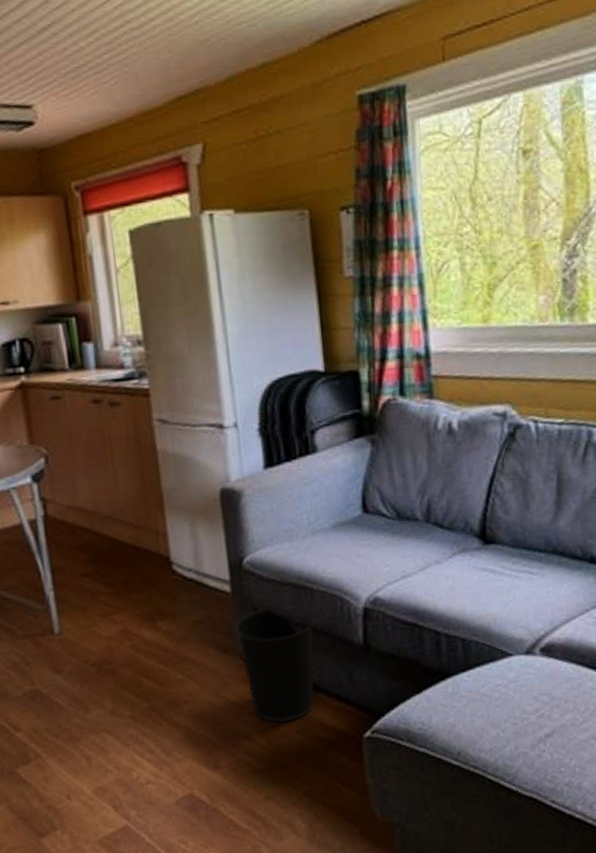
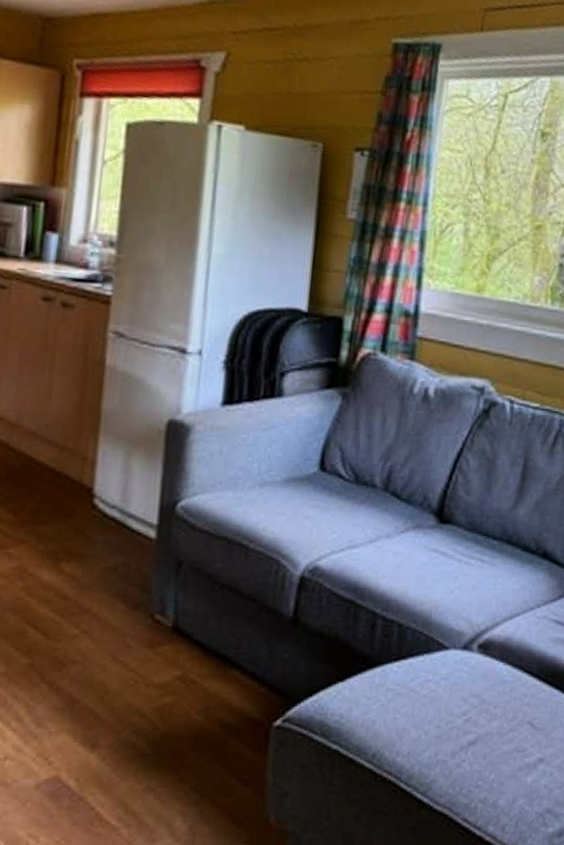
wastebasket: present [236,608,314,723] -> none [152,563,241,700]

